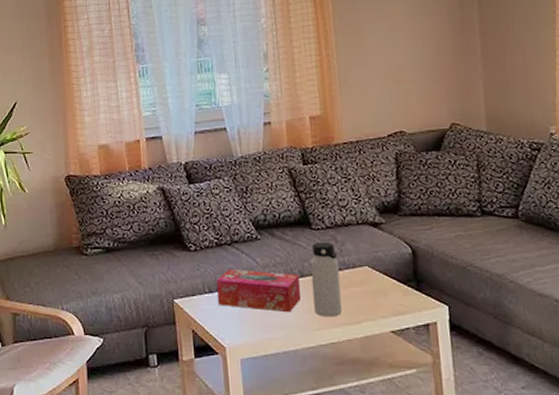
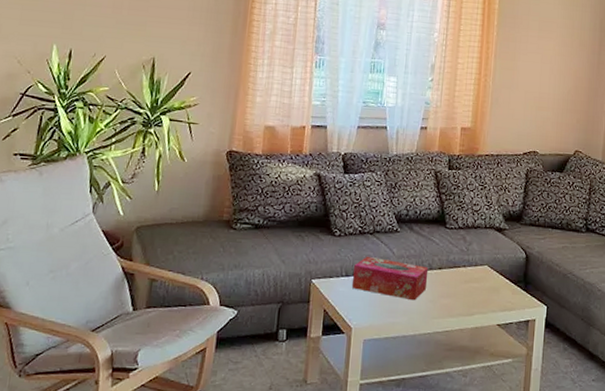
water bottle: present [310,241,342,317] -> none [436,240,464,308]

